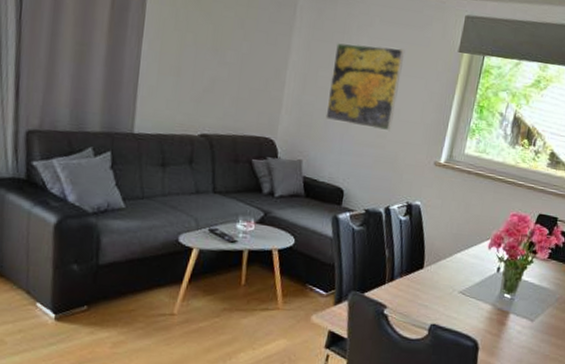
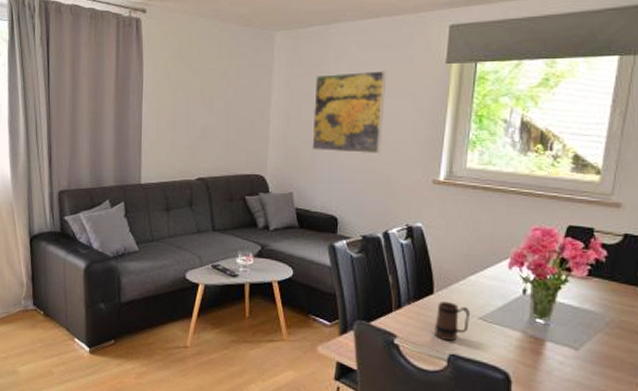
mug: none [420,276,452,313] -> present [435,302,470,342]

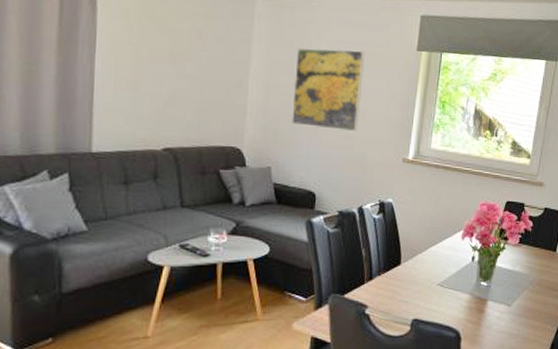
mug: present [435,302,470,342] -> none [401,272,430,308]

